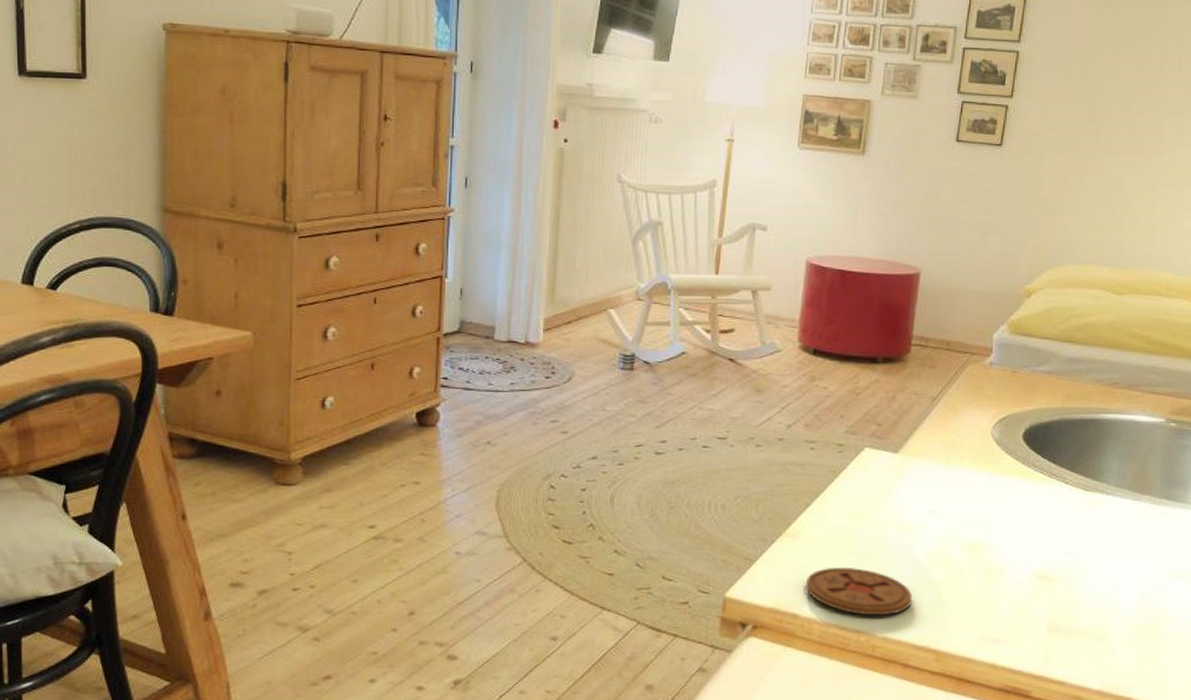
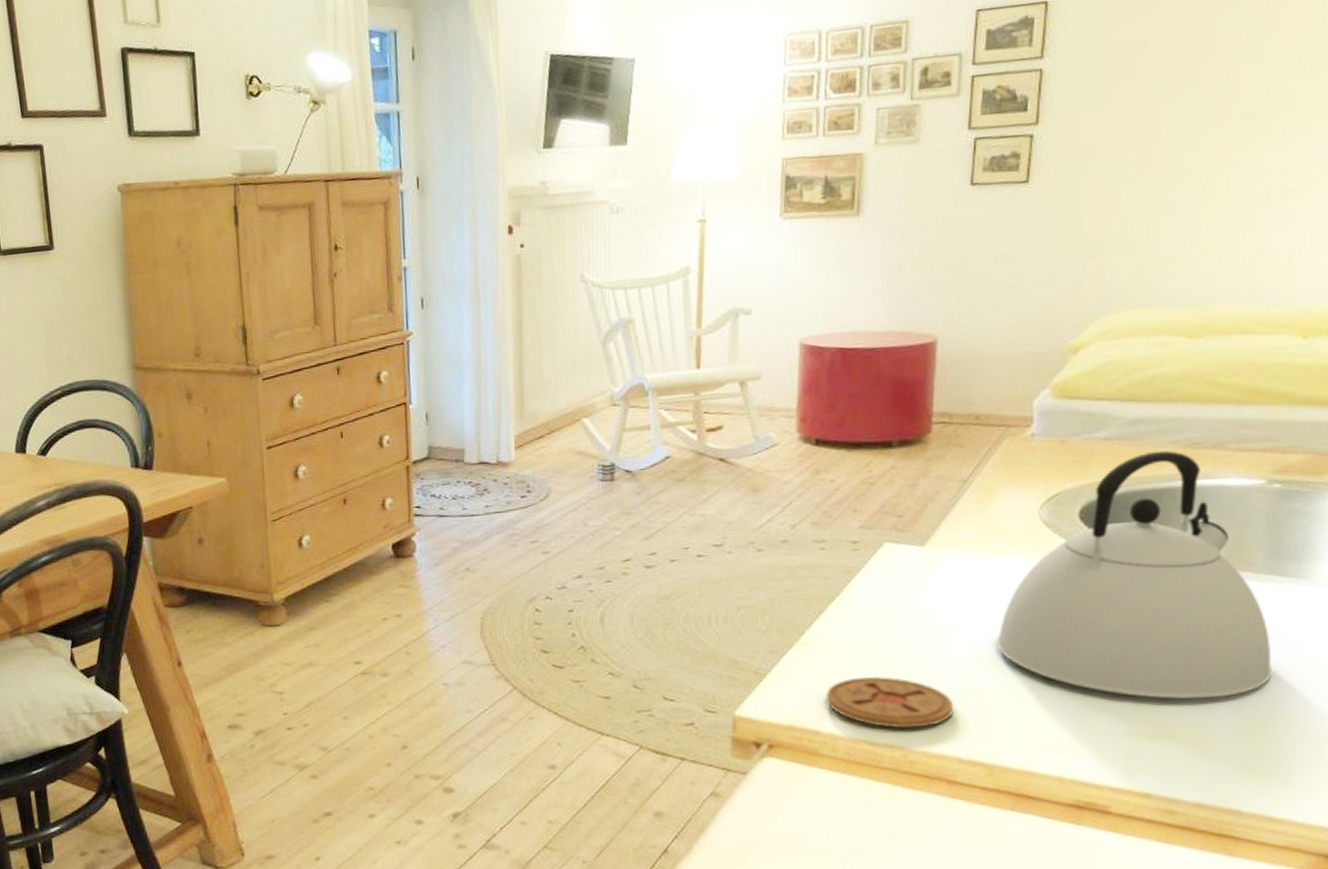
kettle: none [951,386,1161,601] -> present [997,450,1272,700]

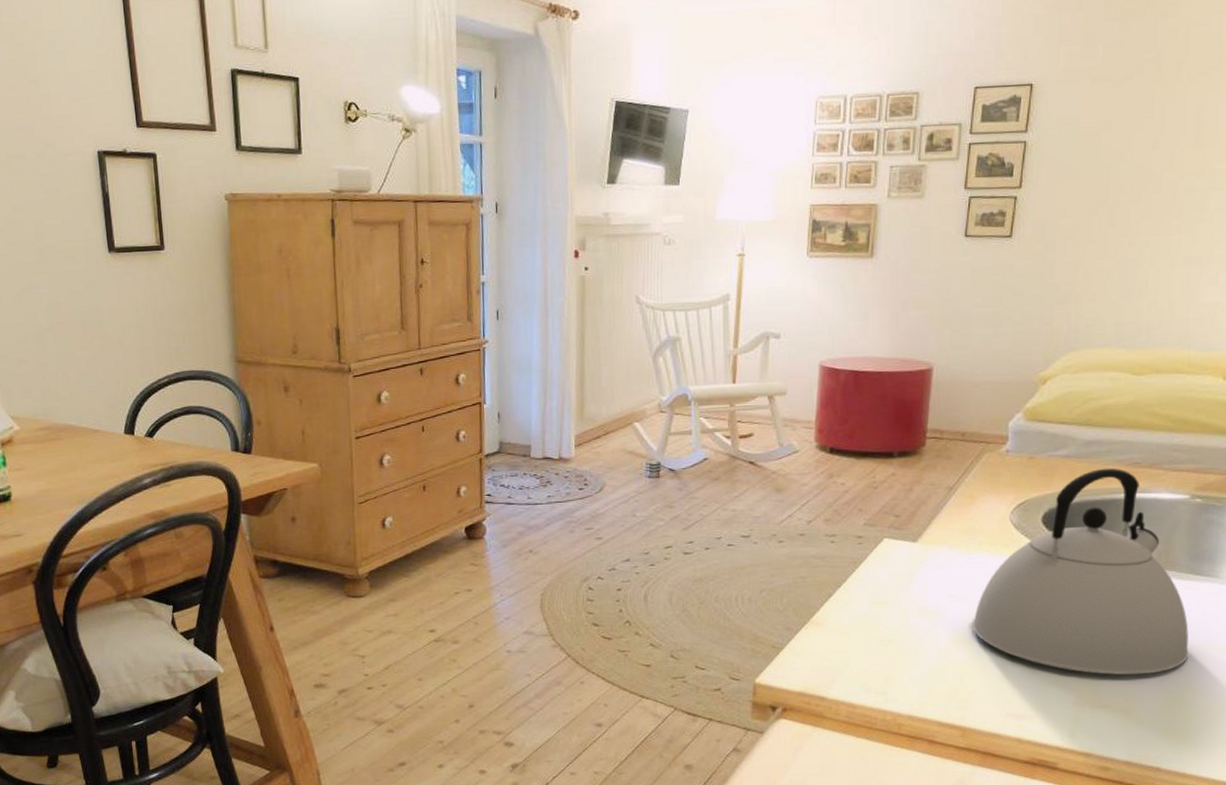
coaster: present [825,676,955,729] -> none [831,651,936,696]

